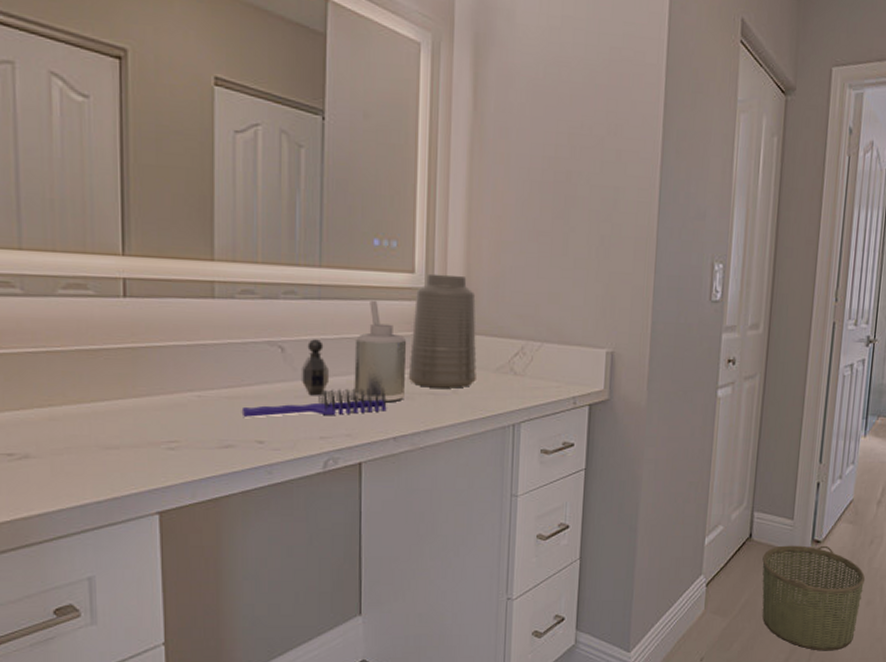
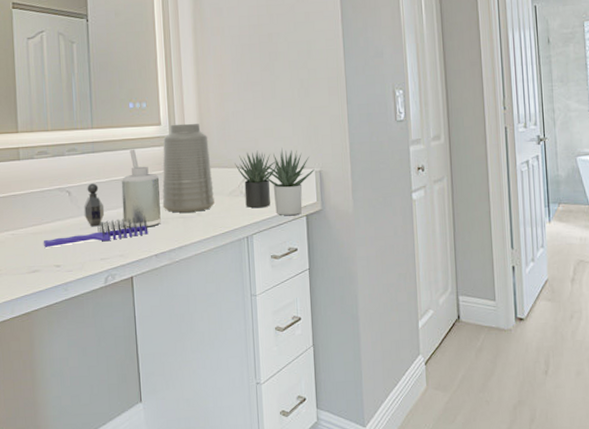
succulent plant: none [507,319,606,404] -> present [235,147,315,216]
basket: present [762,545,866,651] -> none [472,322,572,421]

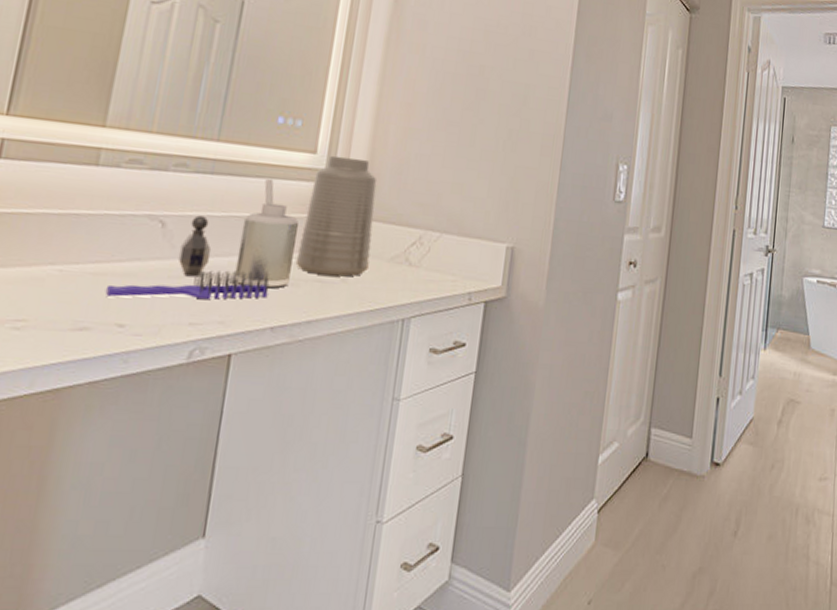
succulent plant: present [235,147,315,216] -> none [405,208,506,300]

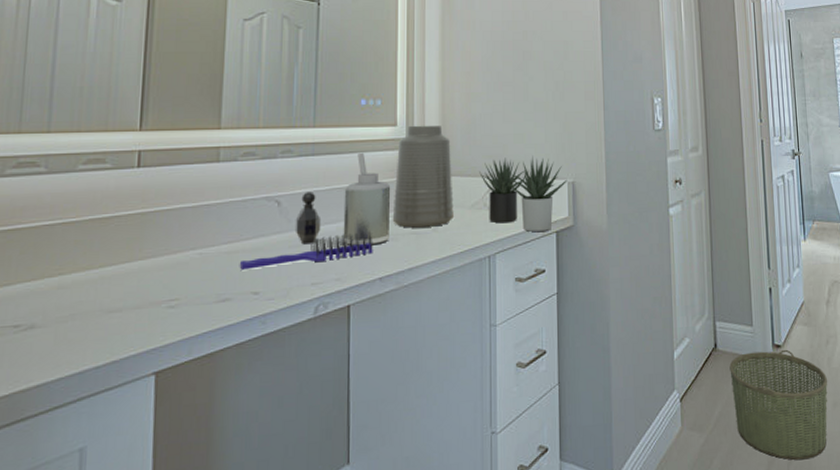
succulent plant: none [405,208,506,300] -> present [479,155,567,233]
basket: none [657,467,767,595] -> present [729,349,828,460]

